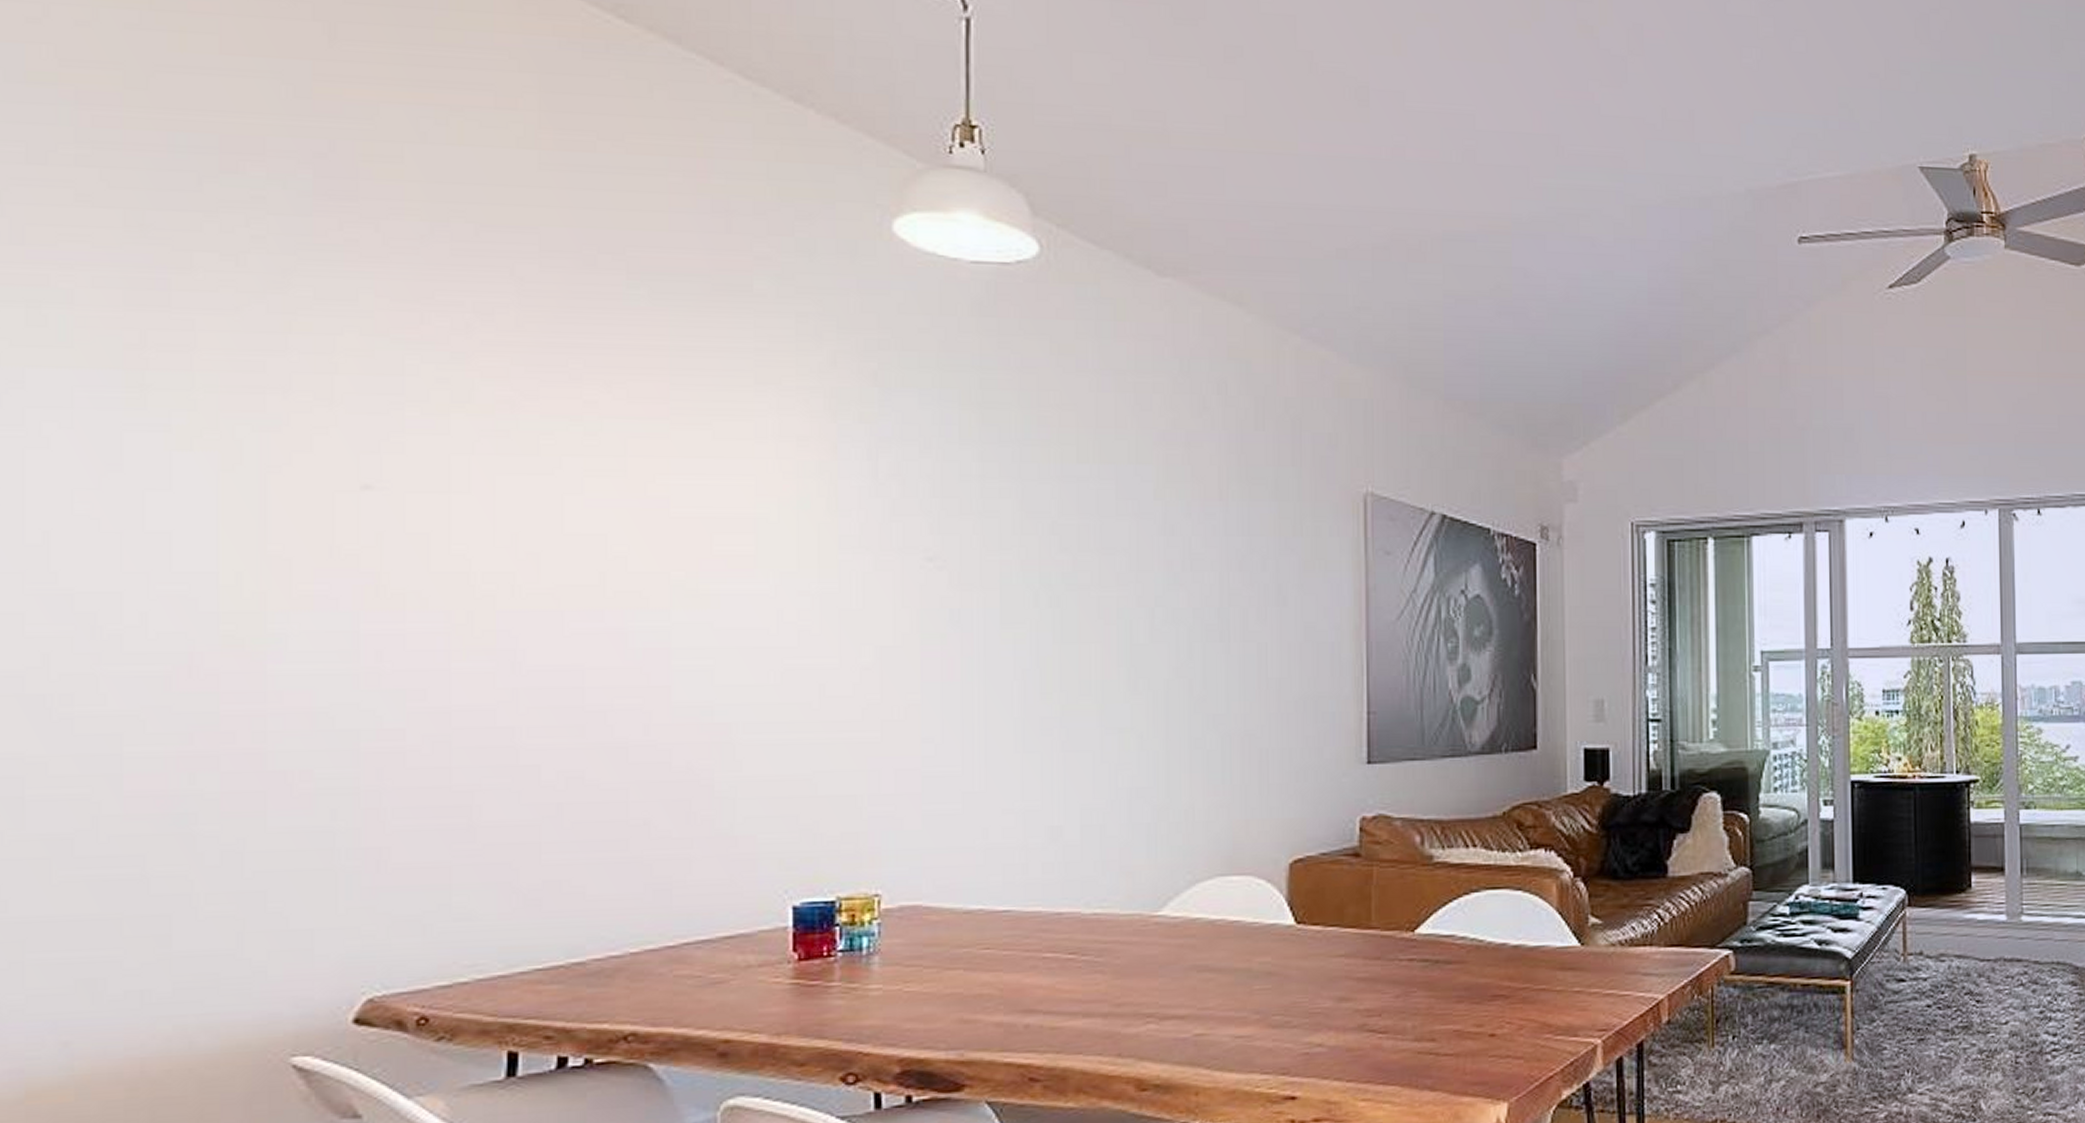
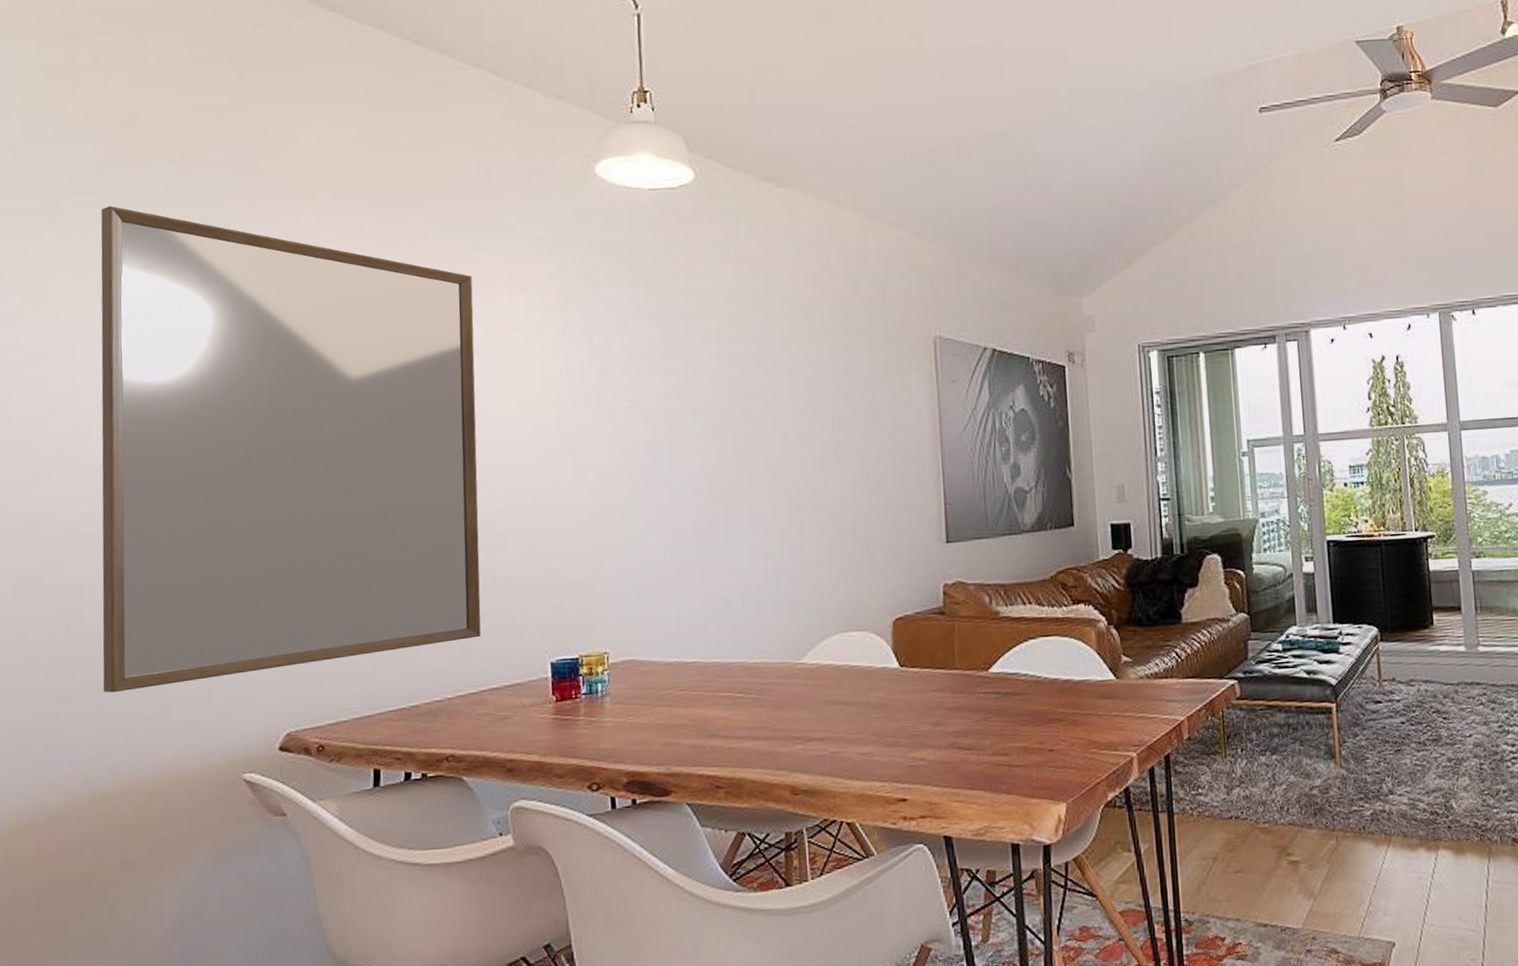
home mirror: none [54,203,696,935] -> present [101,205,481,693]

